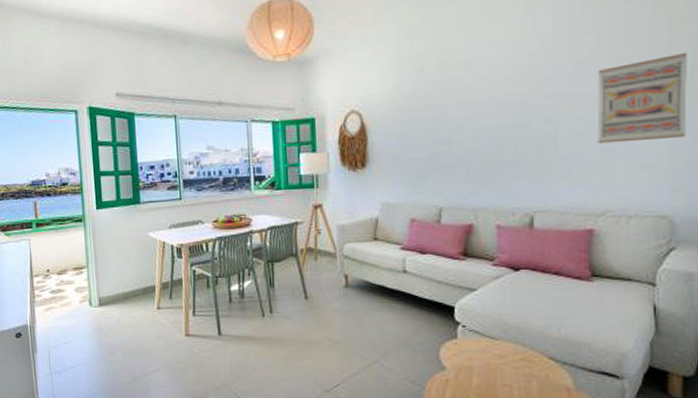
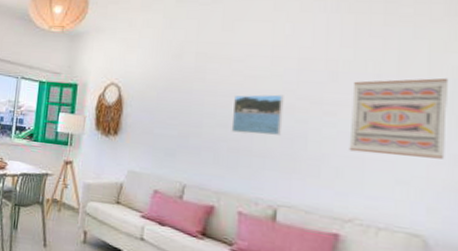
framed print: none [480,95,532,144] -> present [231,94,284,136]

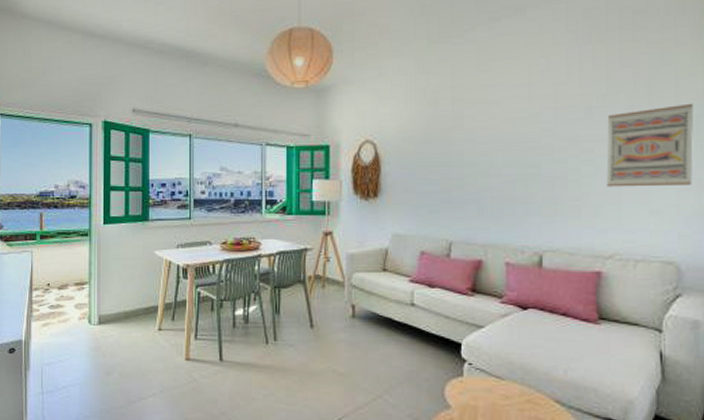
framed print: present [231,94,284,136] -> none [493,136,543,180]

